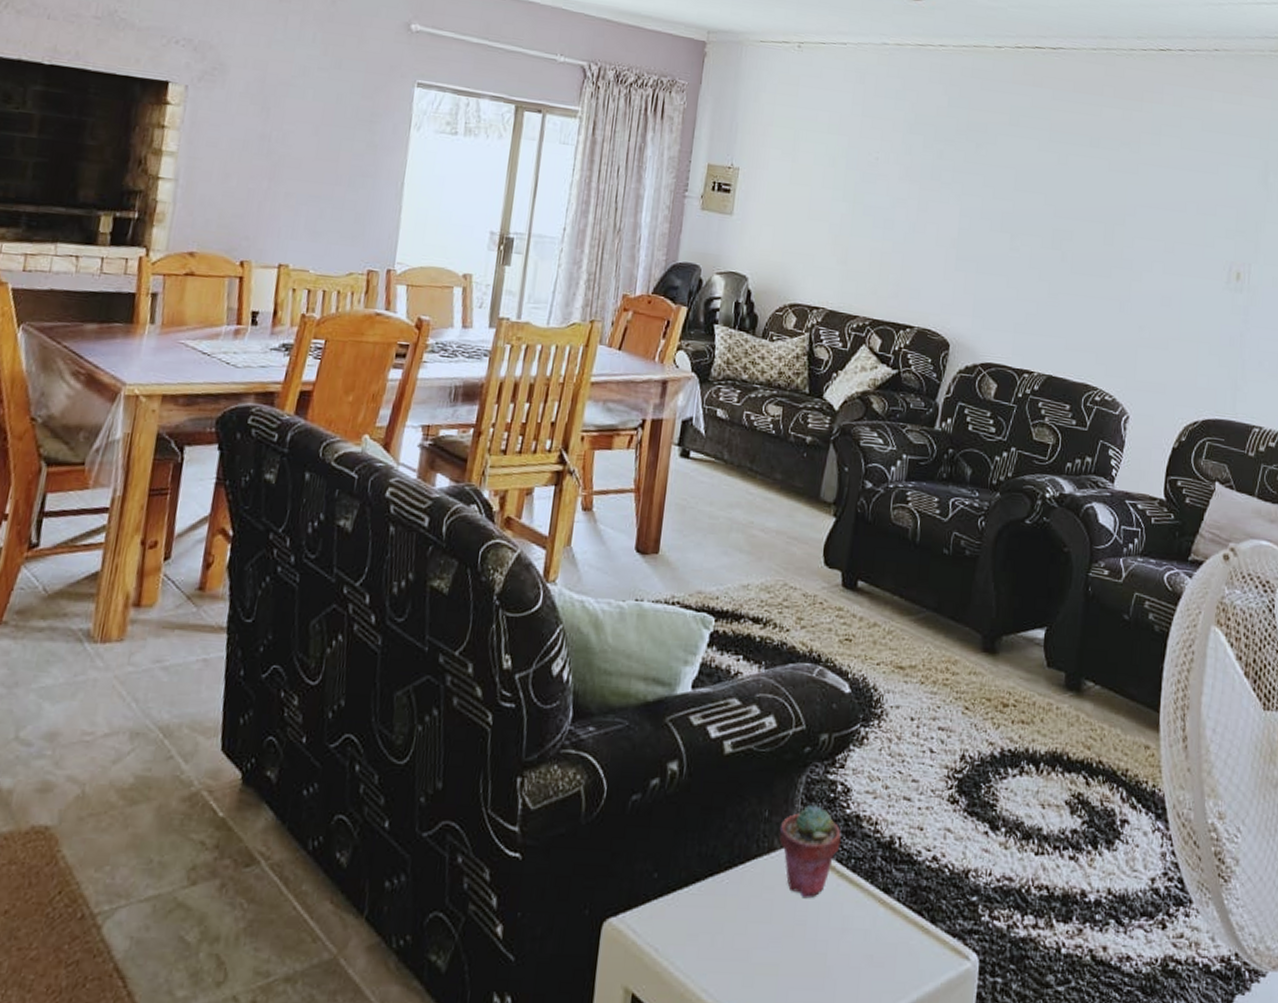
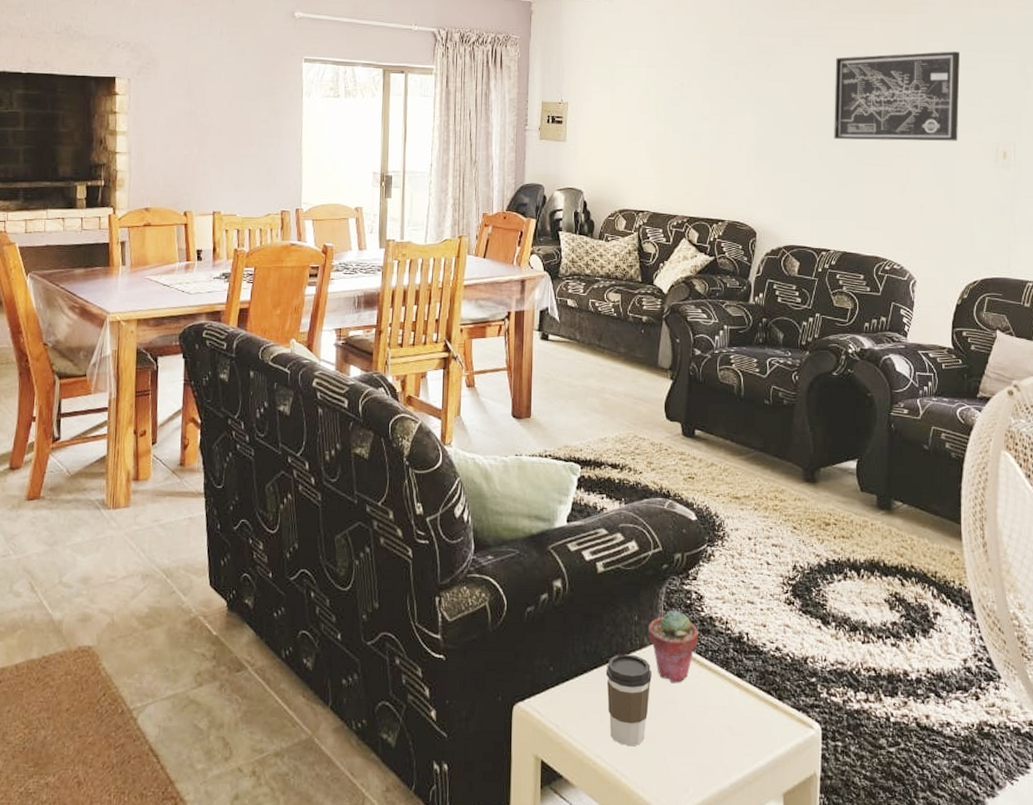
coffee cup: none [721,859,780,978] -> present [605,654,652,747]
wall art: none [1048,144,1197,256] -> present [834,51,961,141]

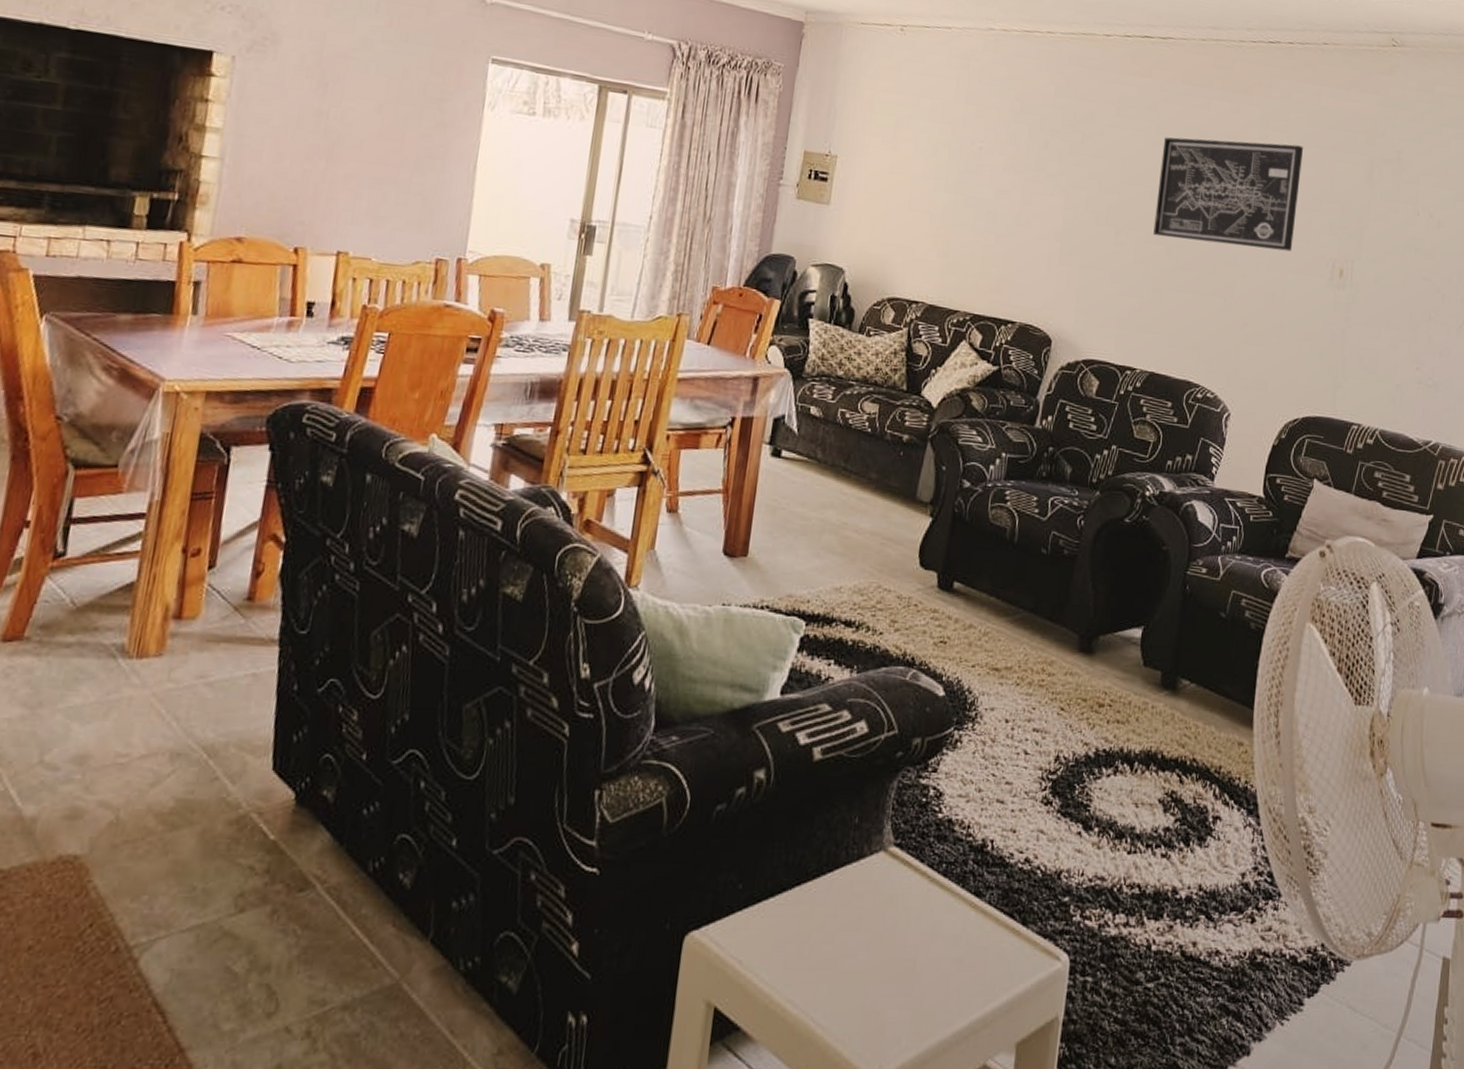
coffee cup: present [605,654,652,747] -> none [808,867,869,987]
potted succulent: present [647,609,699,682] -> none [869,809,933,903]

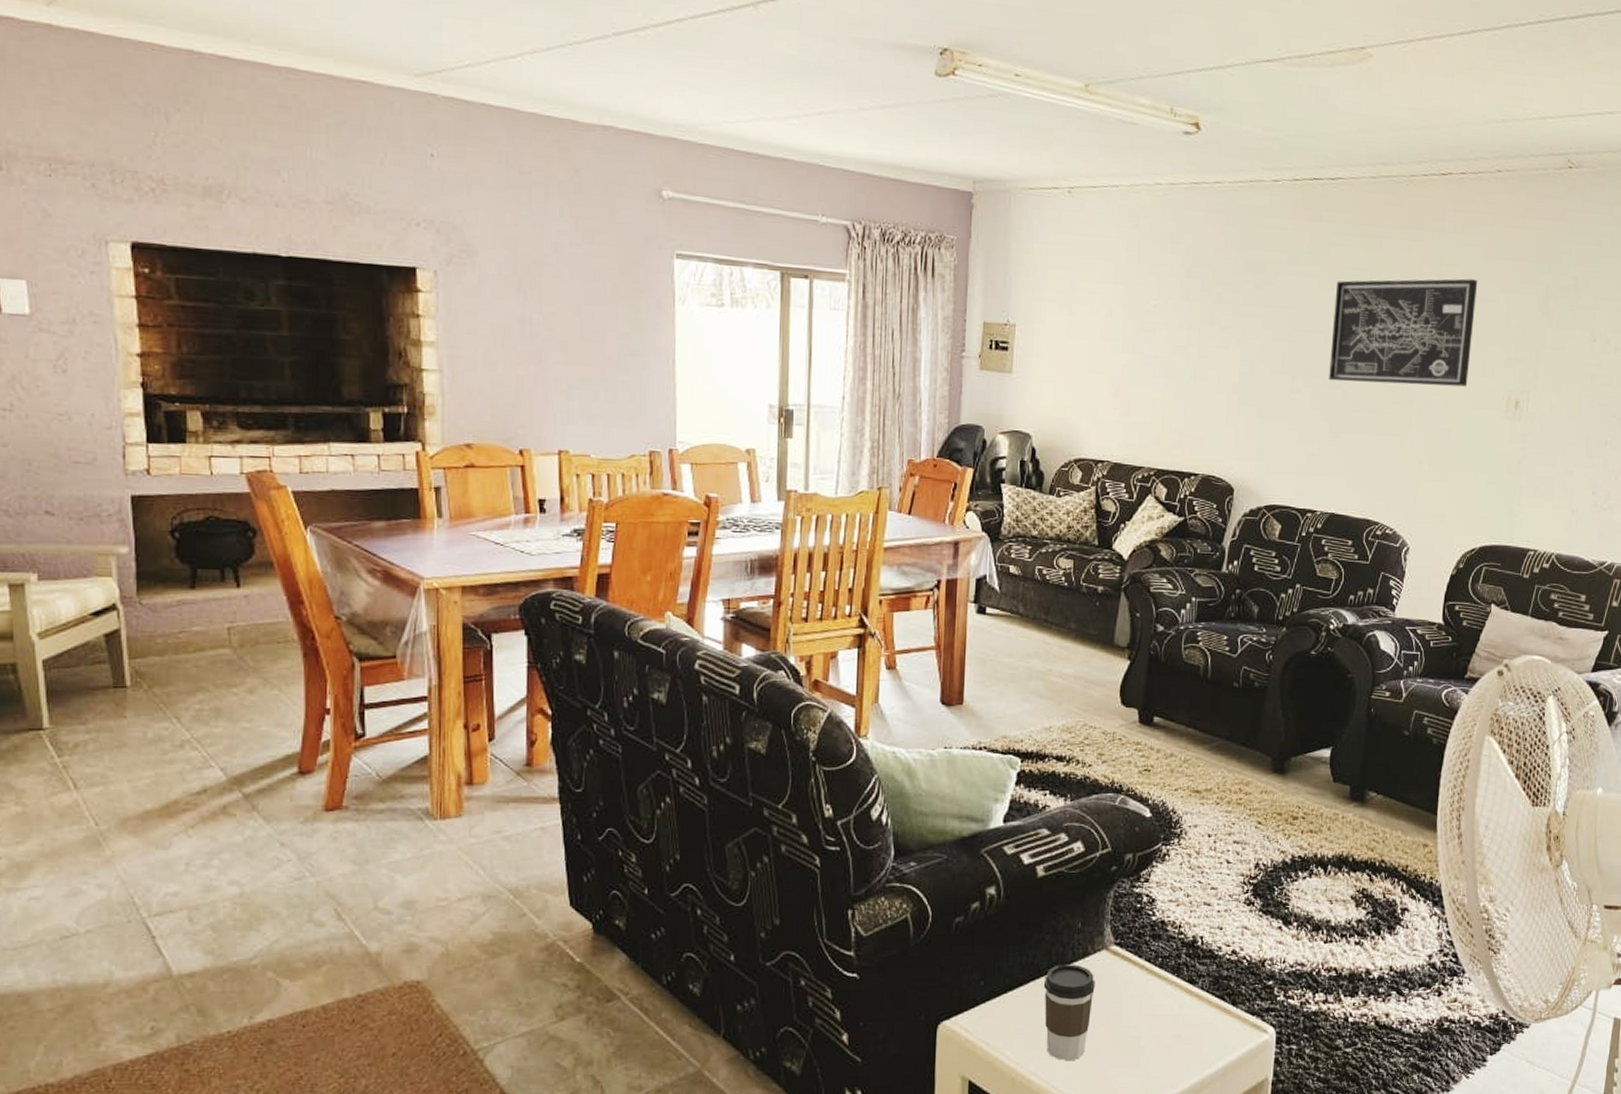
coffee cup: none [808,867,869,987] -> present [1043,964,1095,1061]

